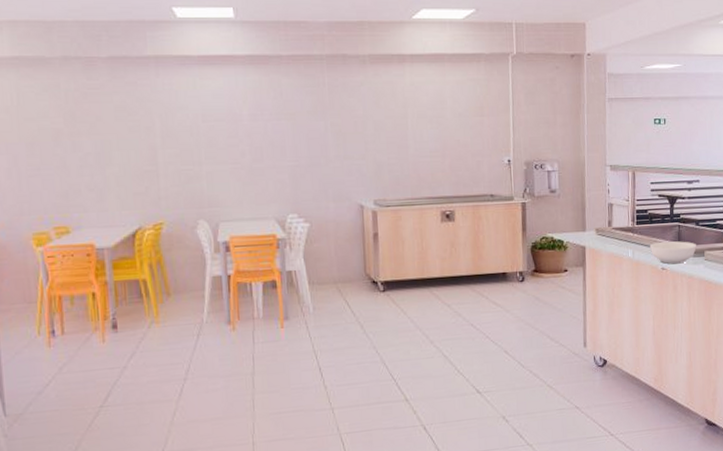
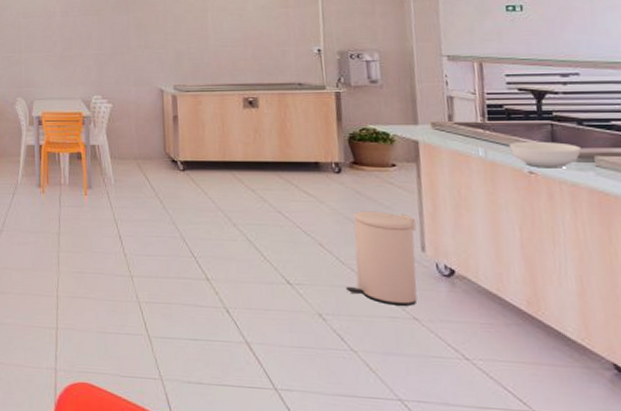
pedal bin: none [525,314,580,399] -> present [346,211,417,306]

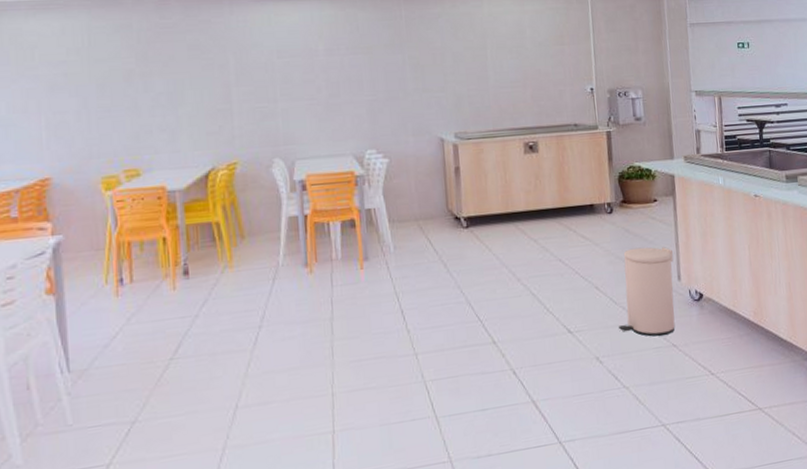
bowl: present [508,141,581,168] -> none [740,166,789,191]

